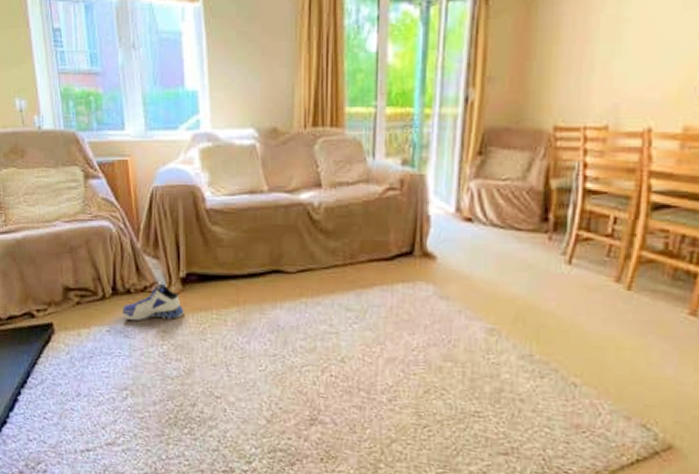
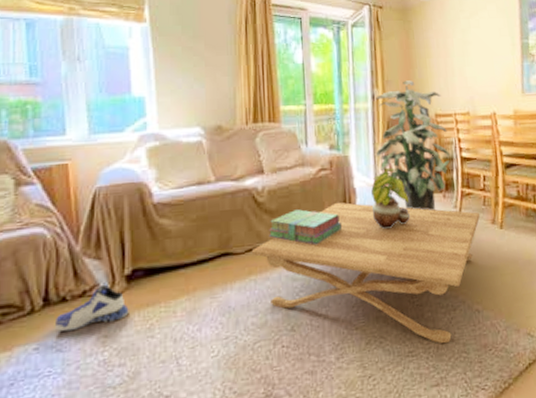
coffee table: none [304,229,600,413] -> present [252,202,481,344]
stack of books: none [322,233,409,276] -> present [268,209,343,246]
potted plant: none [448,194,500,270] -> present [371,167,411,230]
indoor plant: none [462,77,569,256] -> present [376,80,451,211]

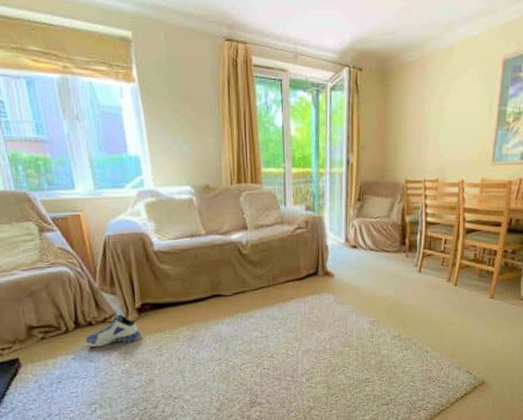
coffee table: present [252,202,481,344] -> none [238,257,438,375]
stack of books: present [268,209,343,246] -> none [251,262,315,292]
potted plant: present [371,167,411,230] -> none [341,228,376,282]
indoor plant: present [376,80,451,211] -> none [348,146,416,268]

